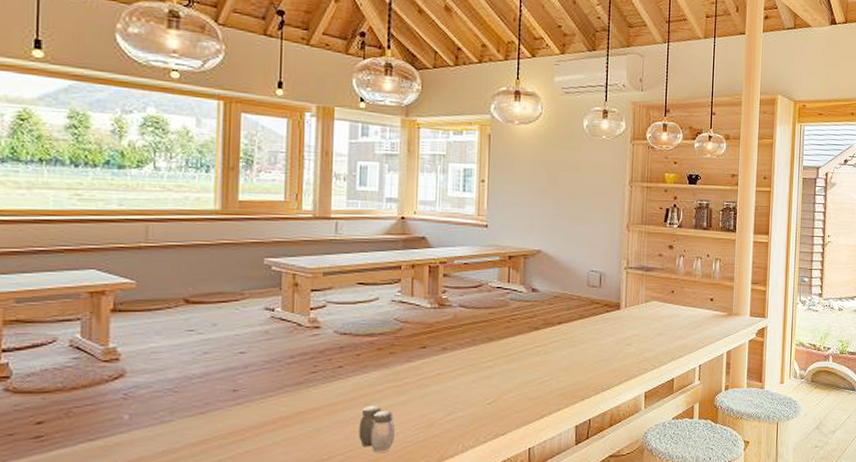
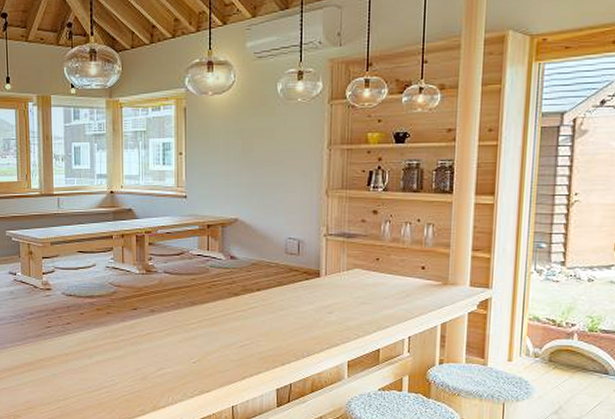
salt and pepper shaker: present [359,406,395,453] -> none [86,358,114,398]

